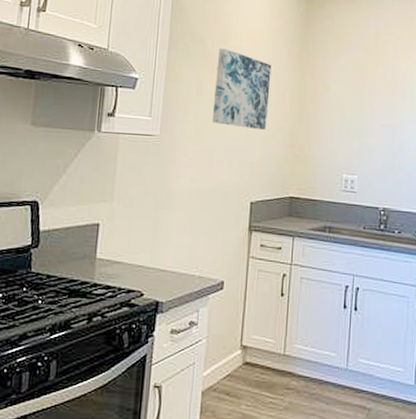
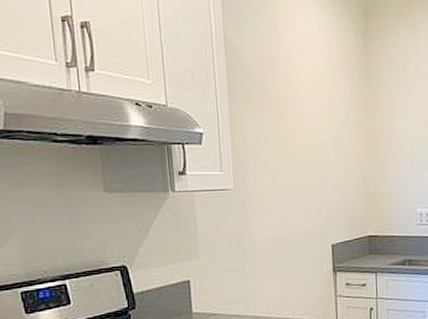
wall art: present [212,48,272,130] -> none [280,92,338,173]

